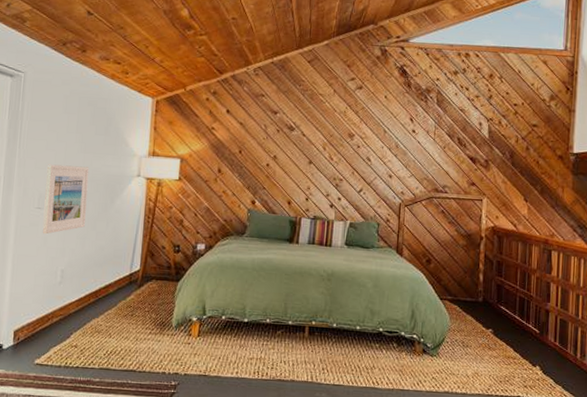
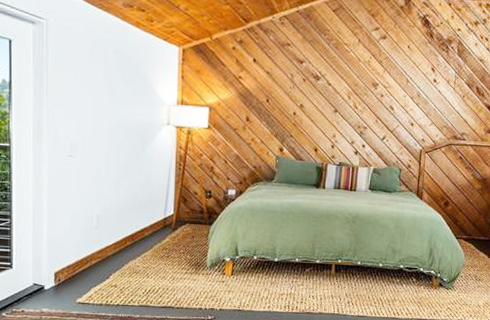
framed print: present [42,164,90,235] -> none [75,113,119,182]

